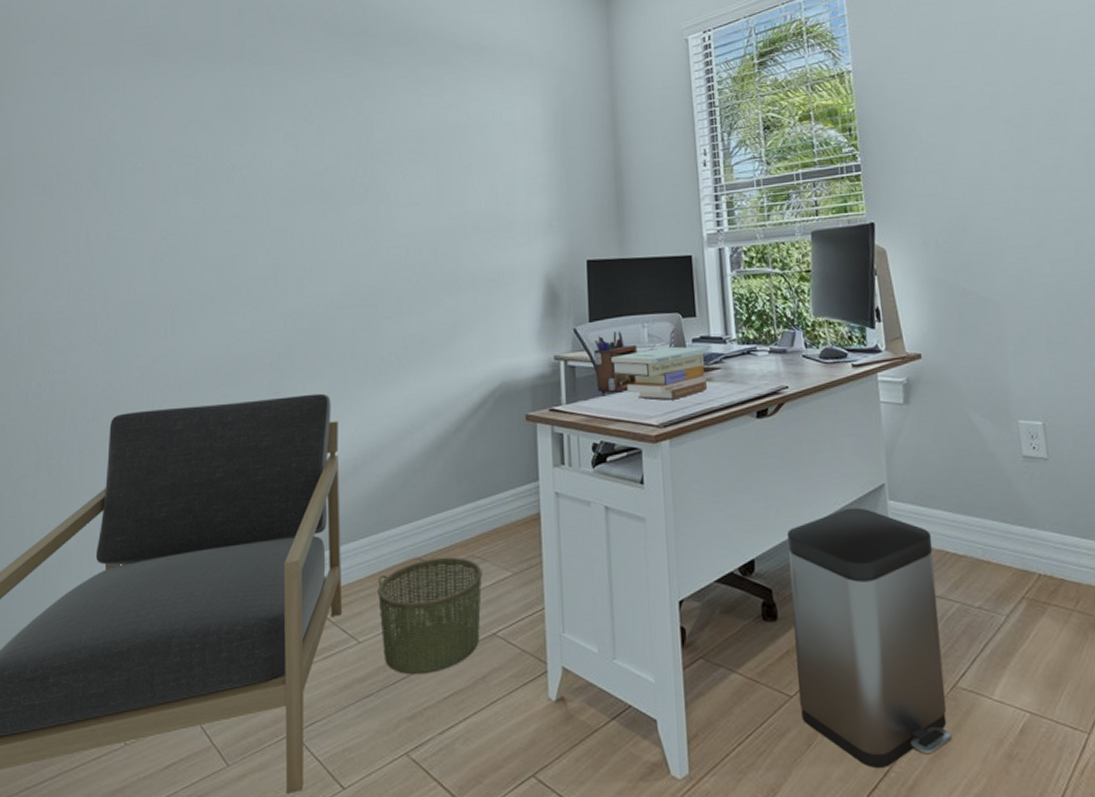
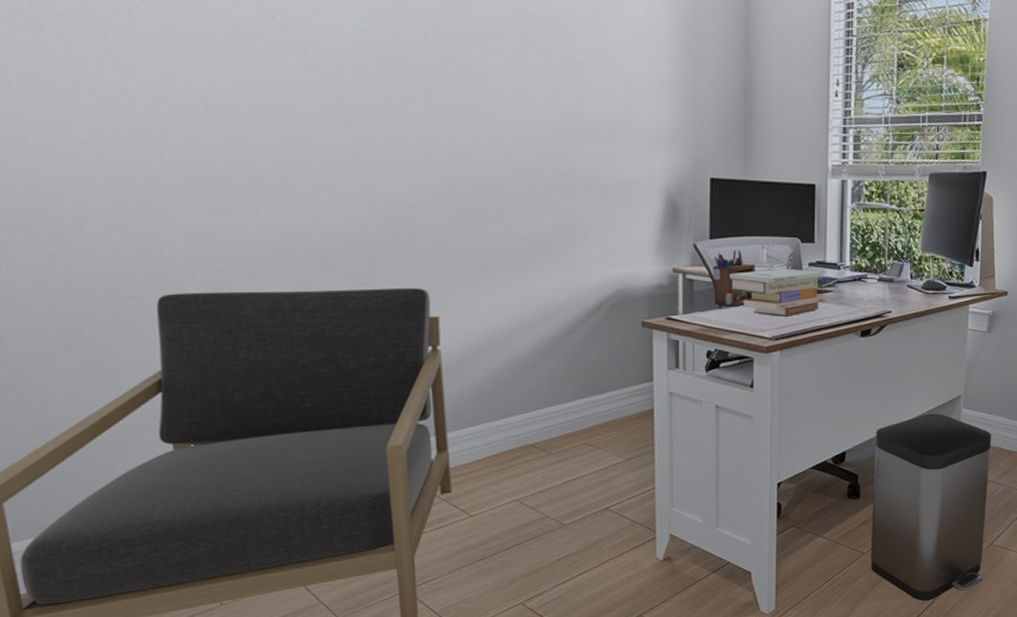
basket: present [378,557,484,675] -> none [489,444,597,542]

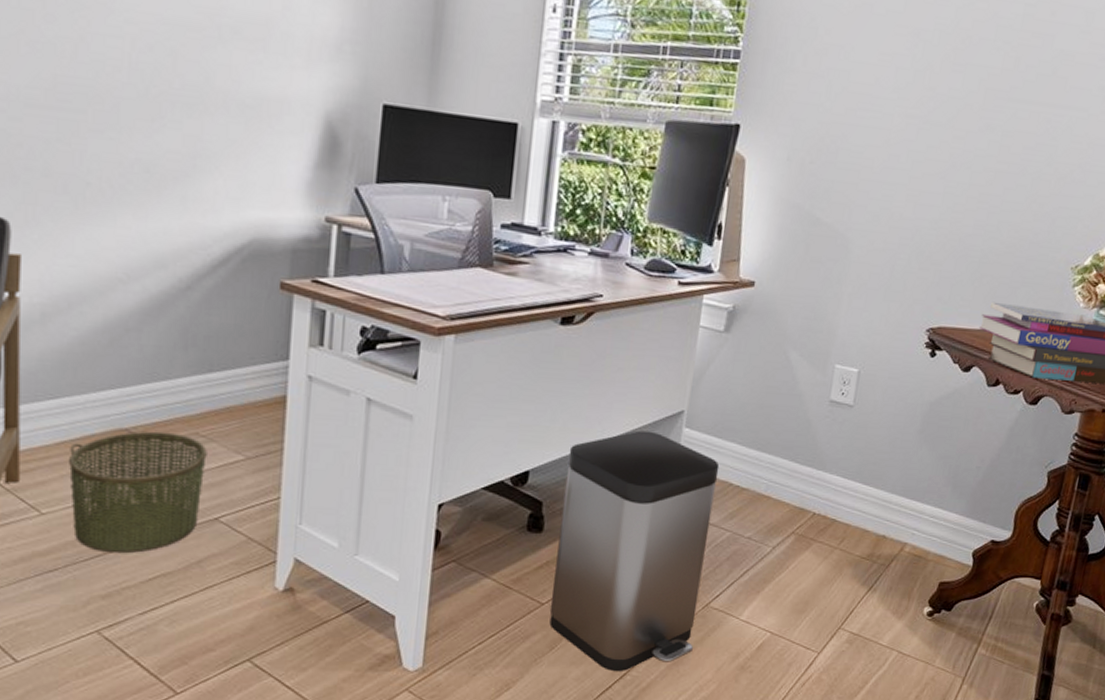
basket: none [489,444,597,542] -> present [69,431,209,554]
desk organizer: present [713,249,756,307] -> none [375,199,433,273]
books: present [730,268,824,316] -> none [398,228,520,291]

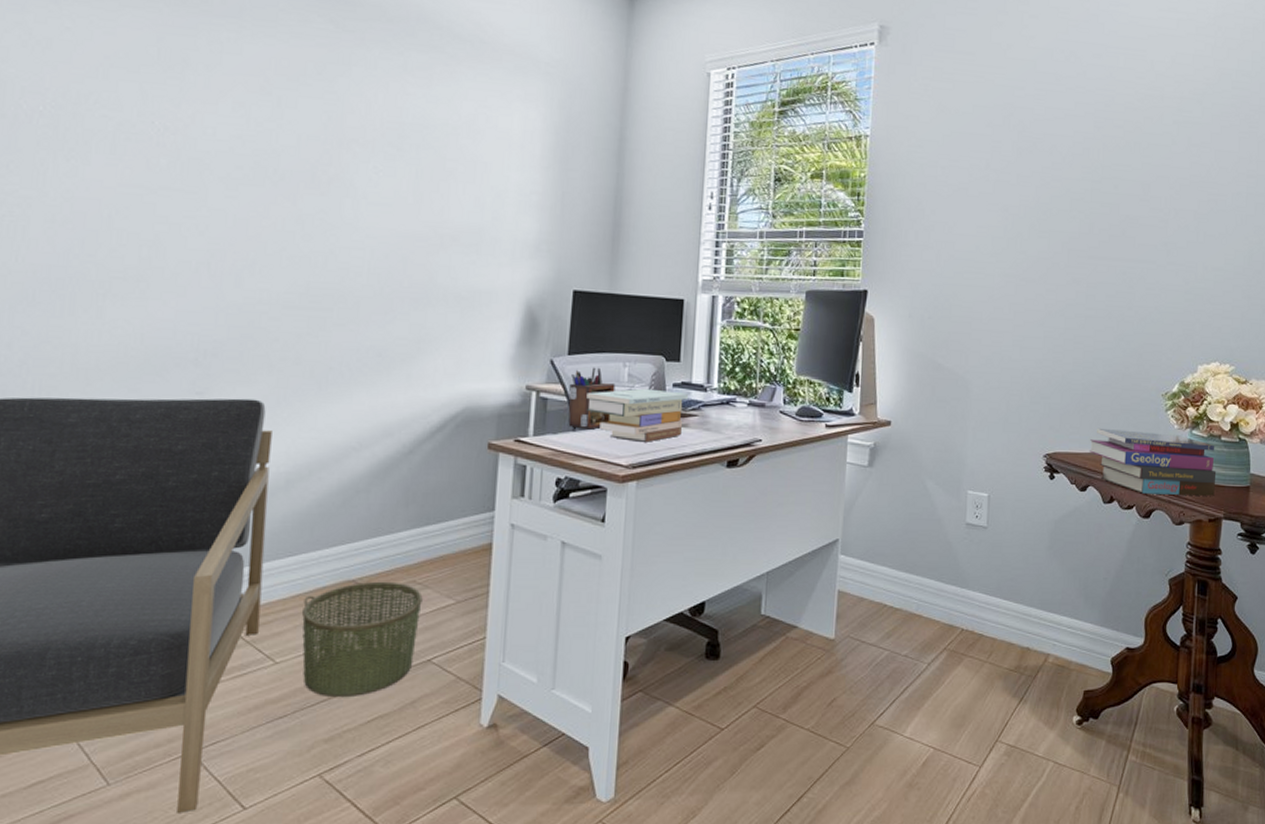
desk organizer: none [375,199,433,273] -> present [568,367,616,430]
books: none [398,228,520,291] -> present [586,388,689,442]
pedal bin: present [549,430,720,671] -> none [729,559,874,794]

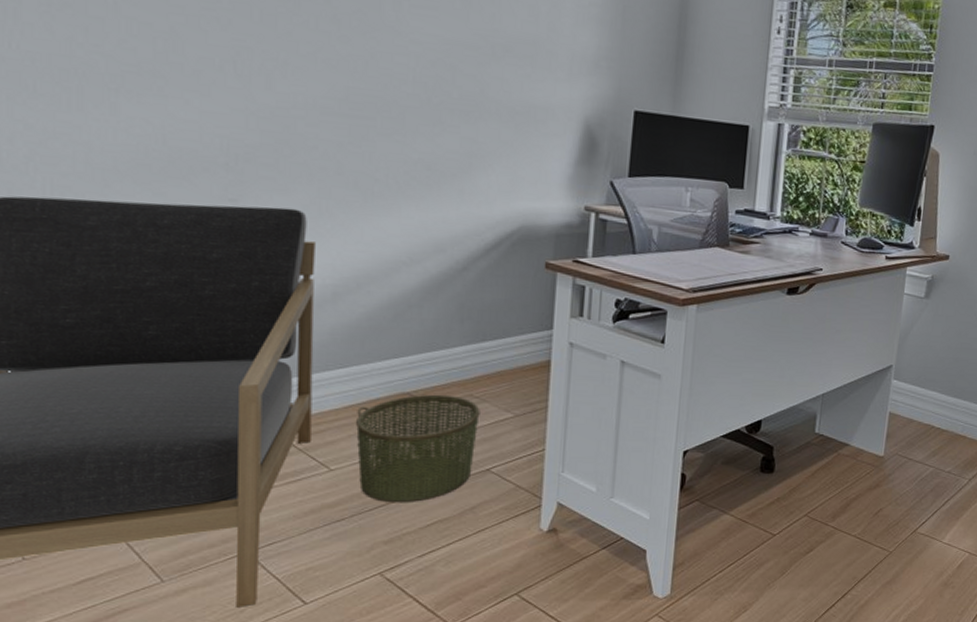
desk organizer: present [568,367,616,430] -> none [628,190,677,253]
books: present [586,388,689,442] -> none [647,214,752,268]

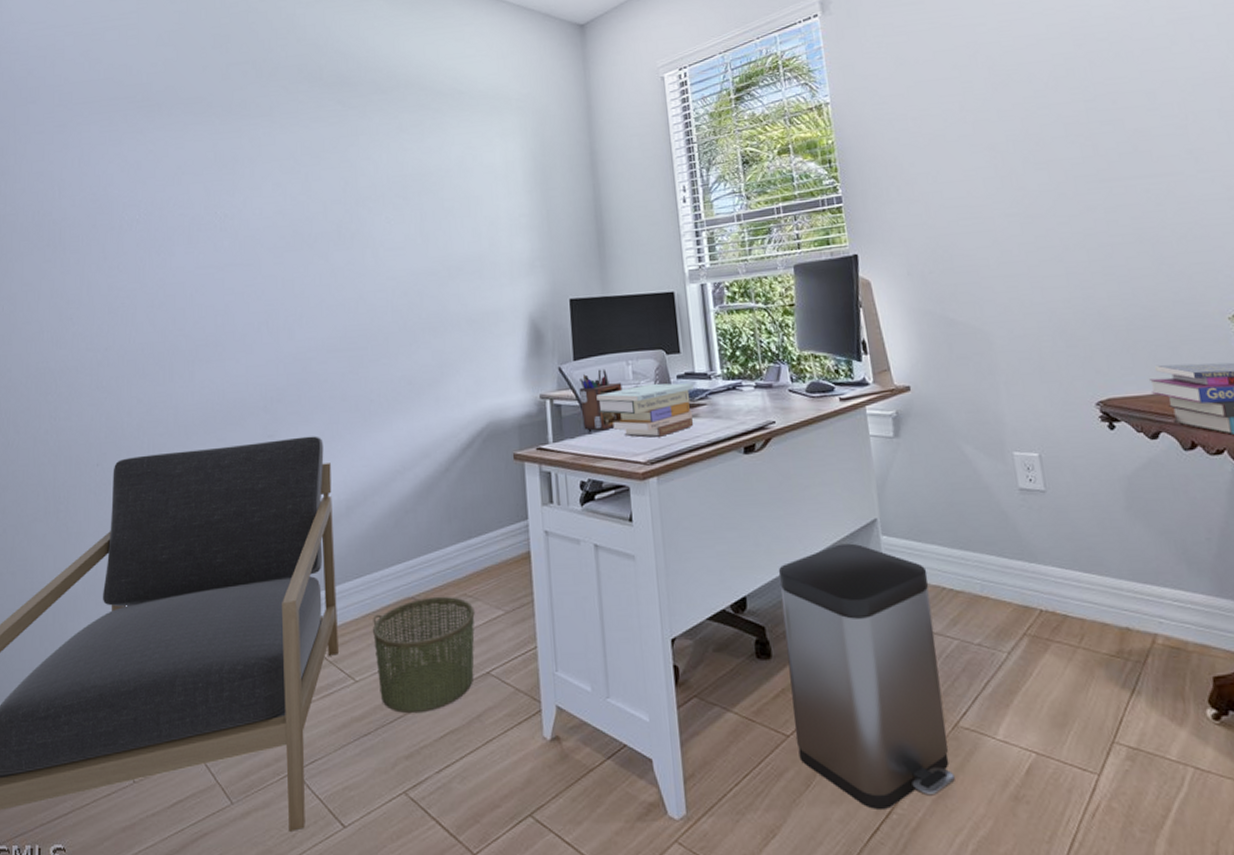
desk organizer: none [628,190,677,253] -> present [579,368,623,431]
books: none [647,214,752,268] -> present [596,383,695,437]
pedal bin: none [780,383,923,591] -> present [778,543,955,809]

